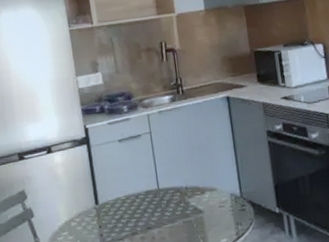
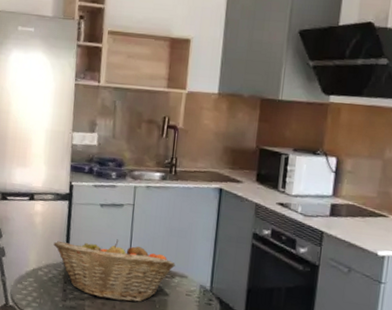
fruit basket: none [80,170,203,234] -> present [53,239,175,302]

